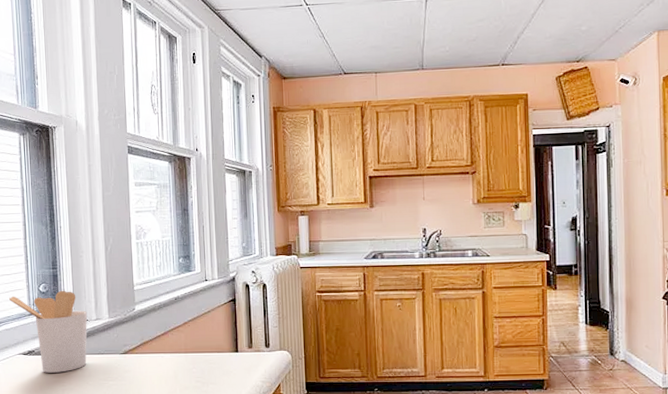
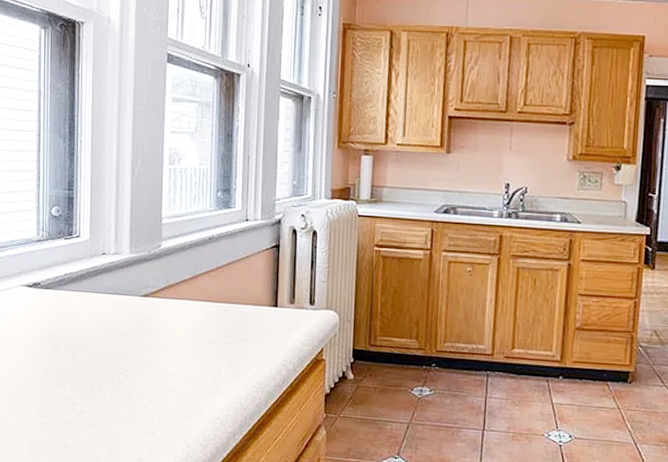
utensil holder: present [9,290,88,373] -> none [15,215,105,312]

